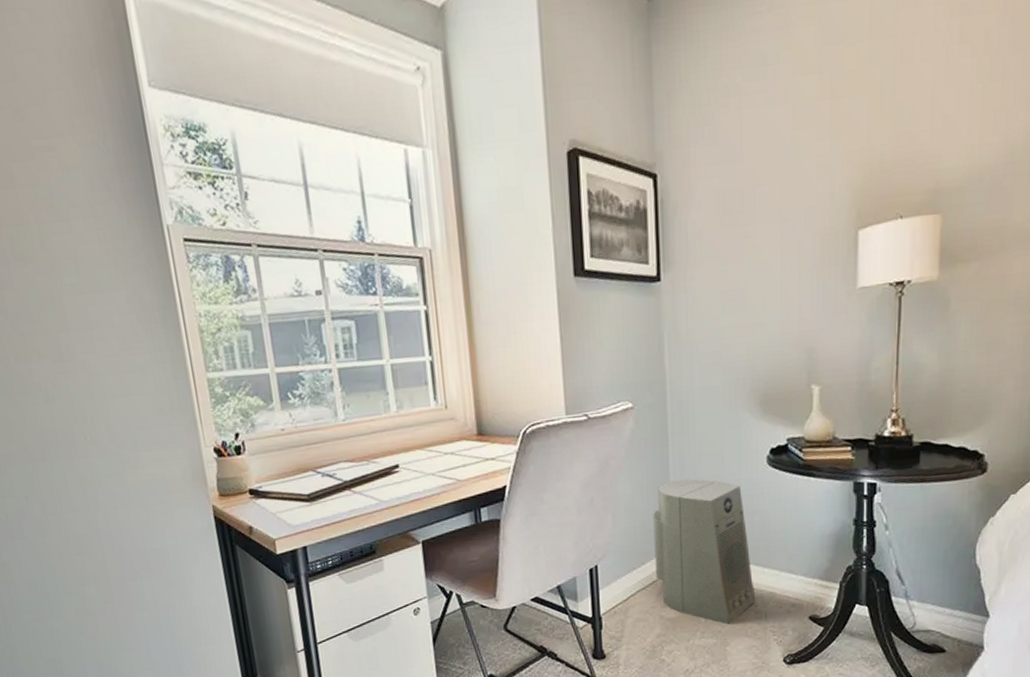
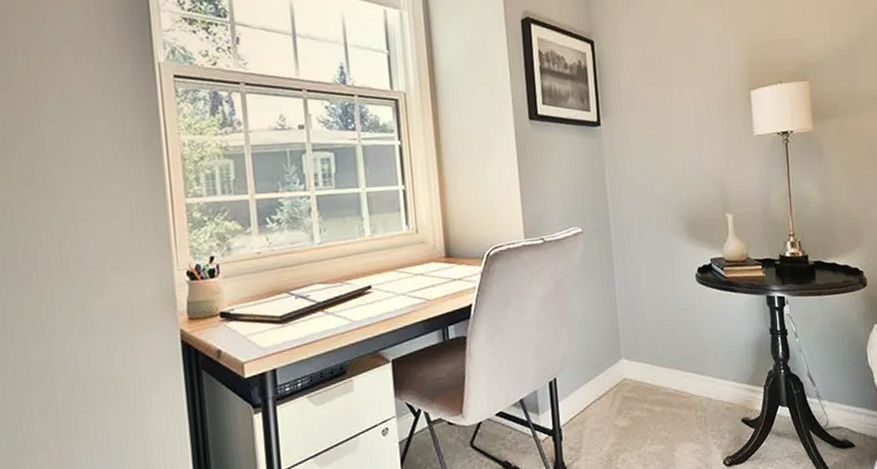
air purifier: present [653,479,756,625] -> none [603,295,696,431]

